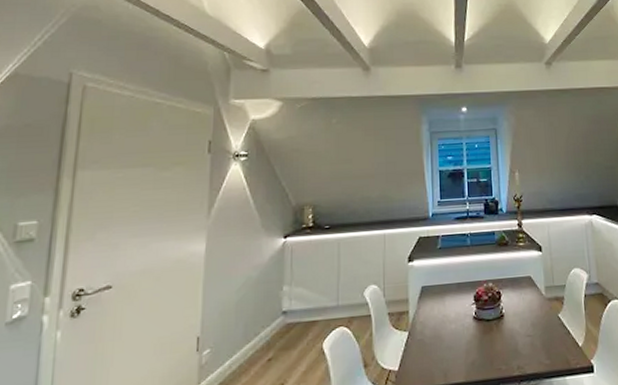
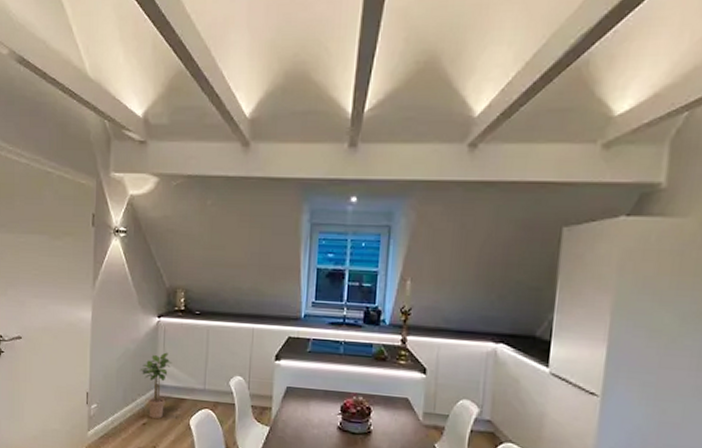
potted plant: none [263,273,301,352] -> present [139,352,172,419]

